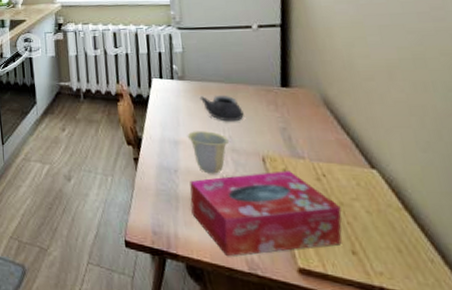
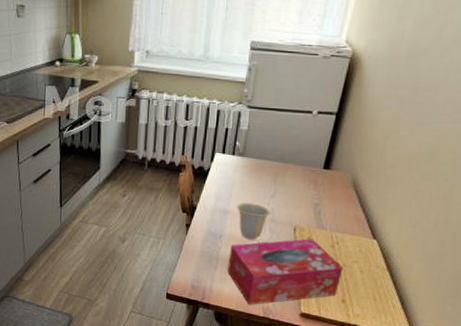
teapot: present [199,95,244,122] -> none [254,172,288,197]

